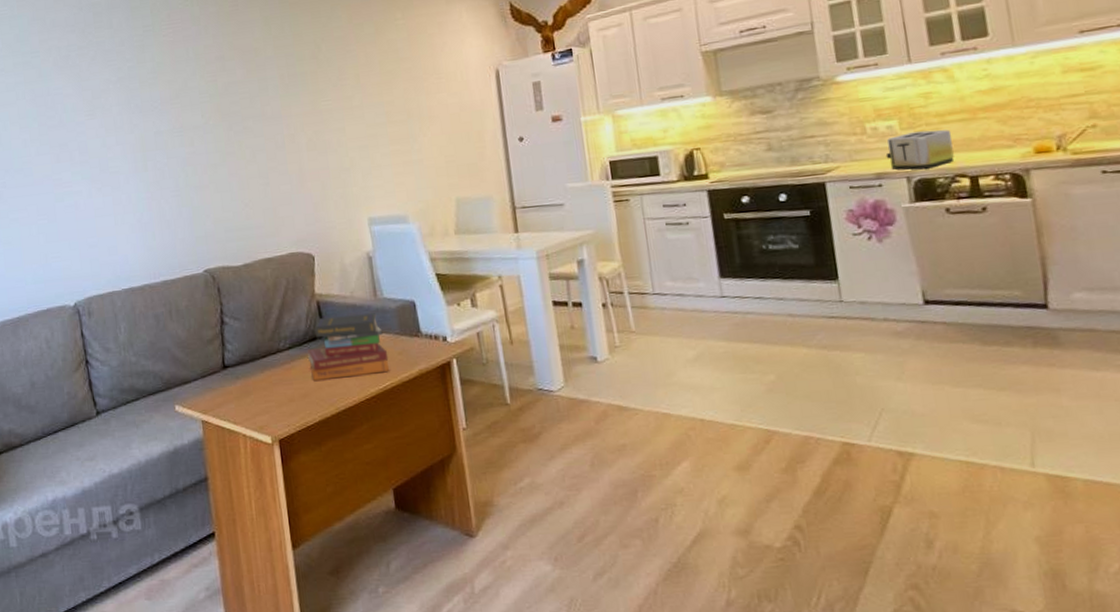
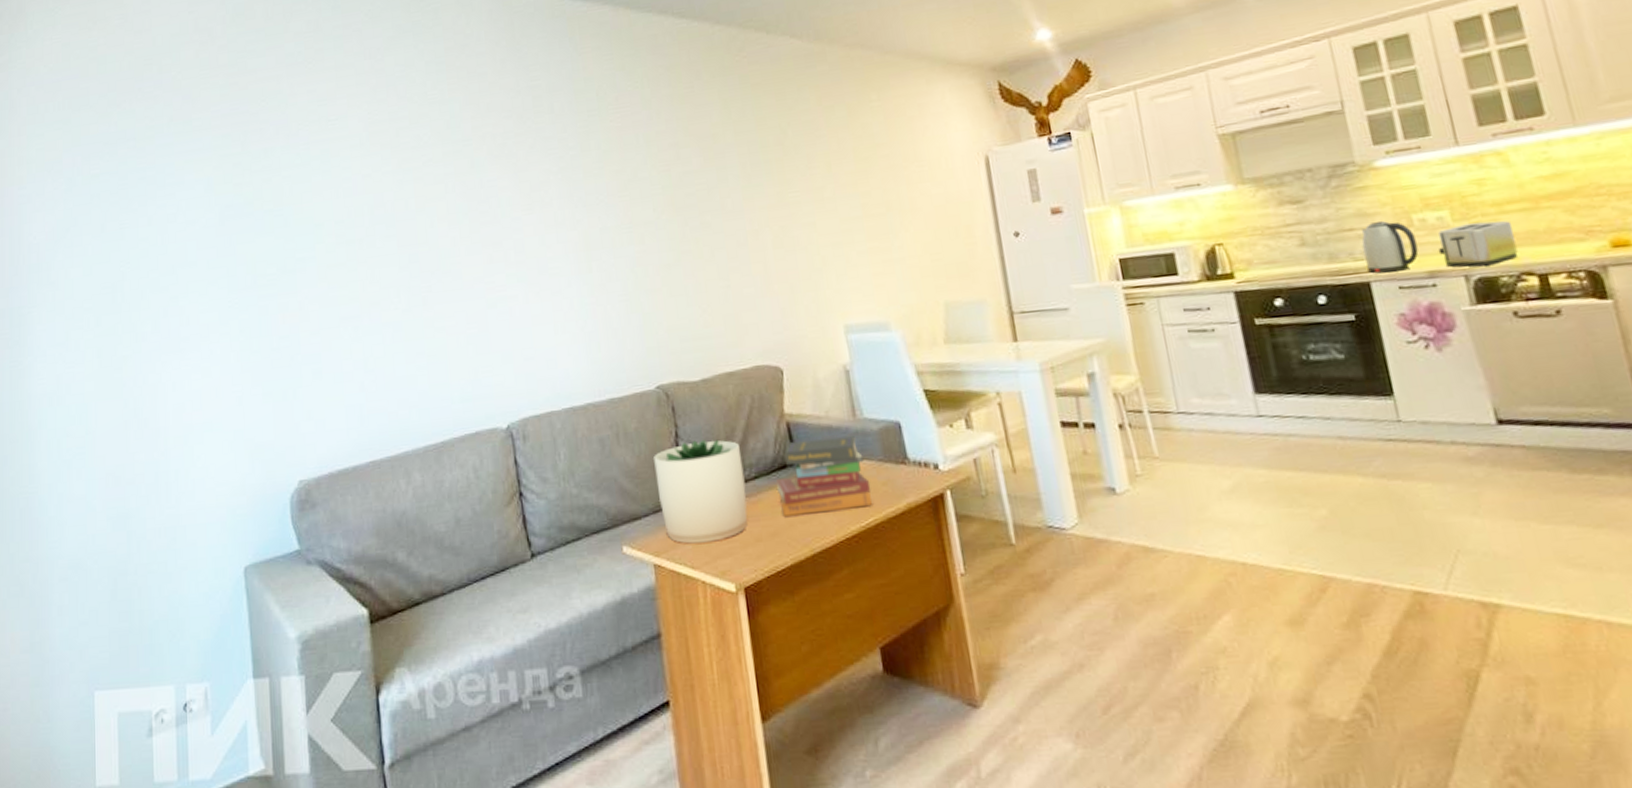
planter: none [202,315,283,404] -> present [654,439,748,544]
kettle: none [820,129,869,175] -> present [1361,220,1419,274]

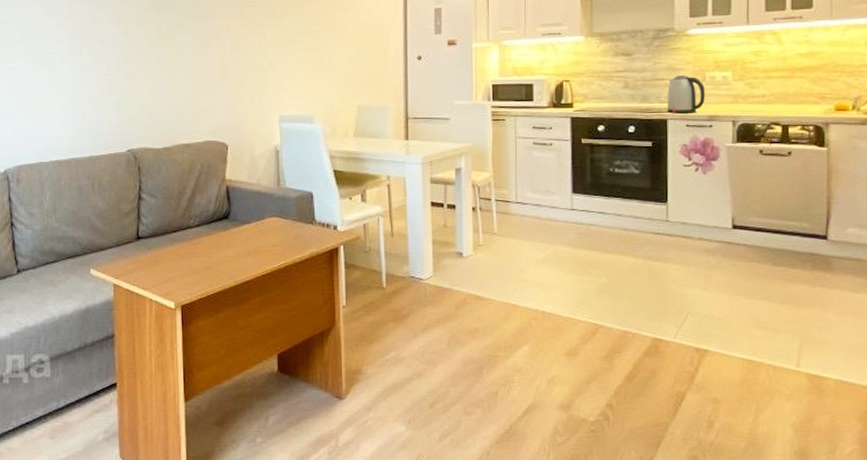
planter: present [654,439,748,544] -> none [120,193,190,271]
books: present [775,436,872,517] -> none [213,200,285,257]
toaster: present [1438,221,1519,267] -> none [718,83,773,116]

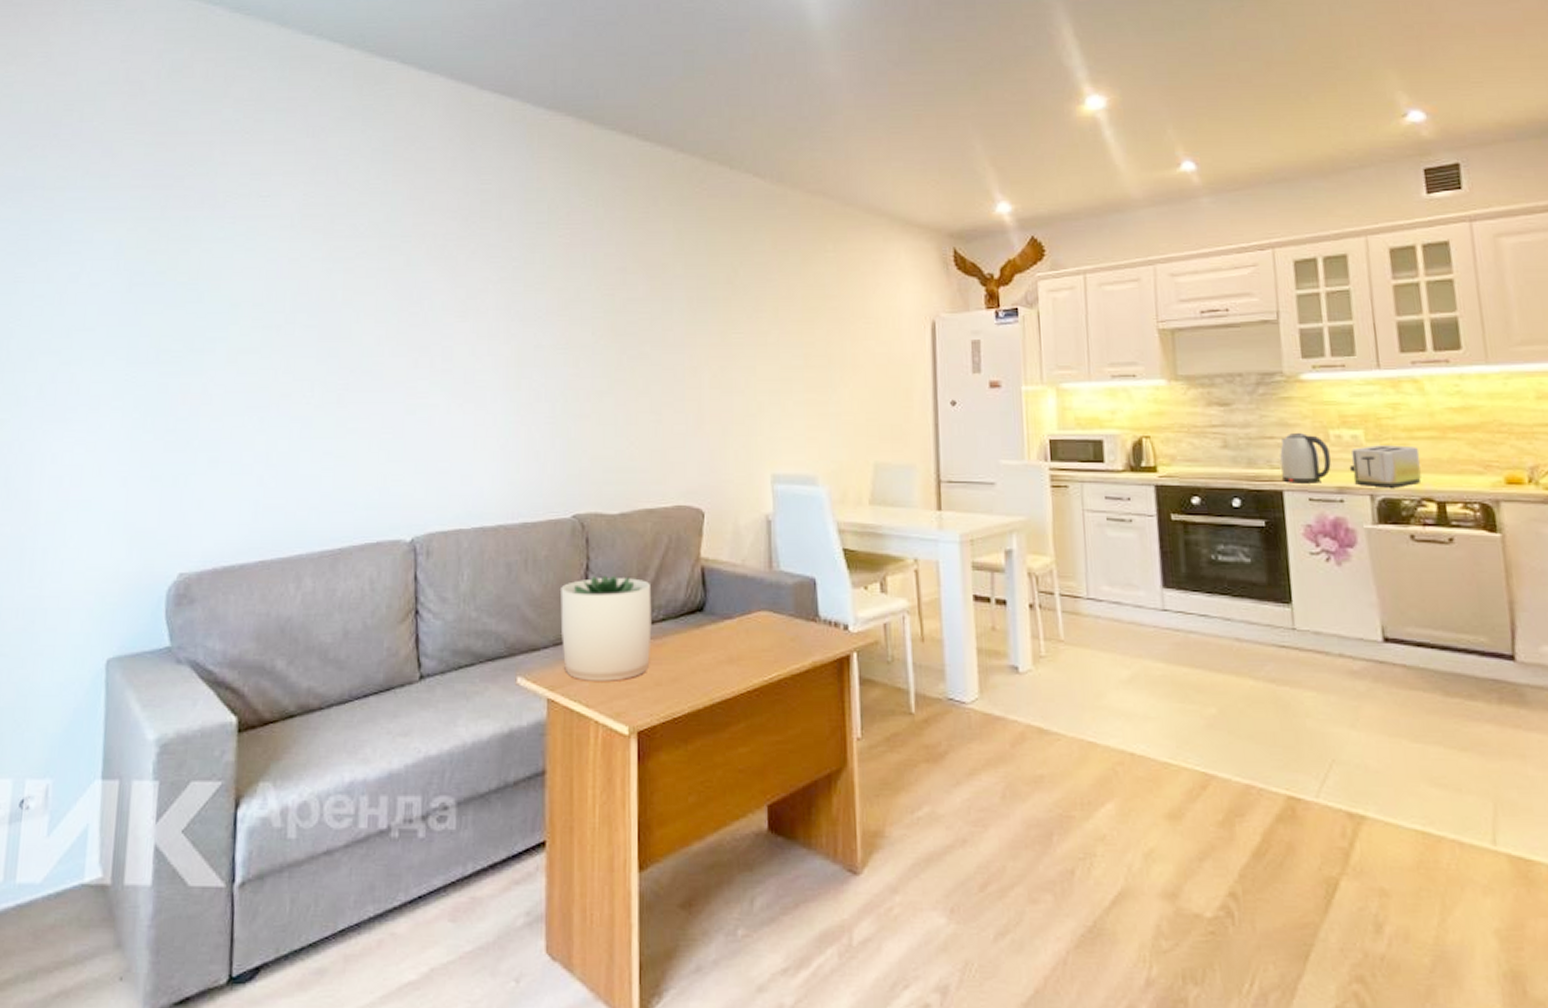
planter: none [120,193,190,271] -> present [560,575,652,681]
toaster: none [718,83,773,116] -> present [1349,445,1422,488]

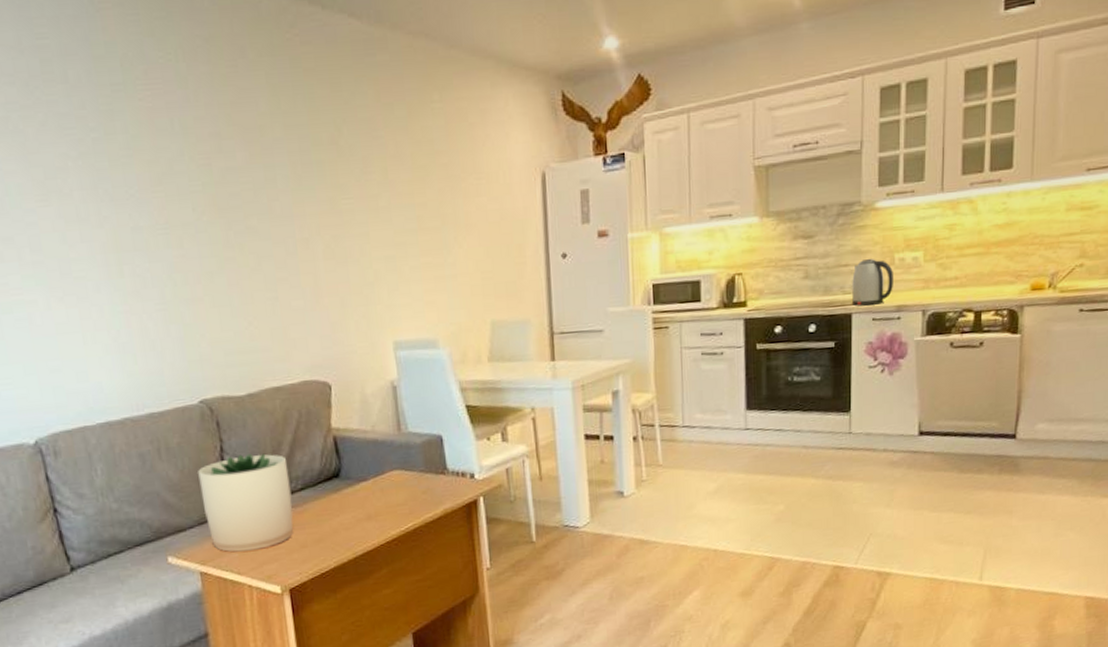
toaster: present [1349,445,1422,488] -> none [908,263,967,303]

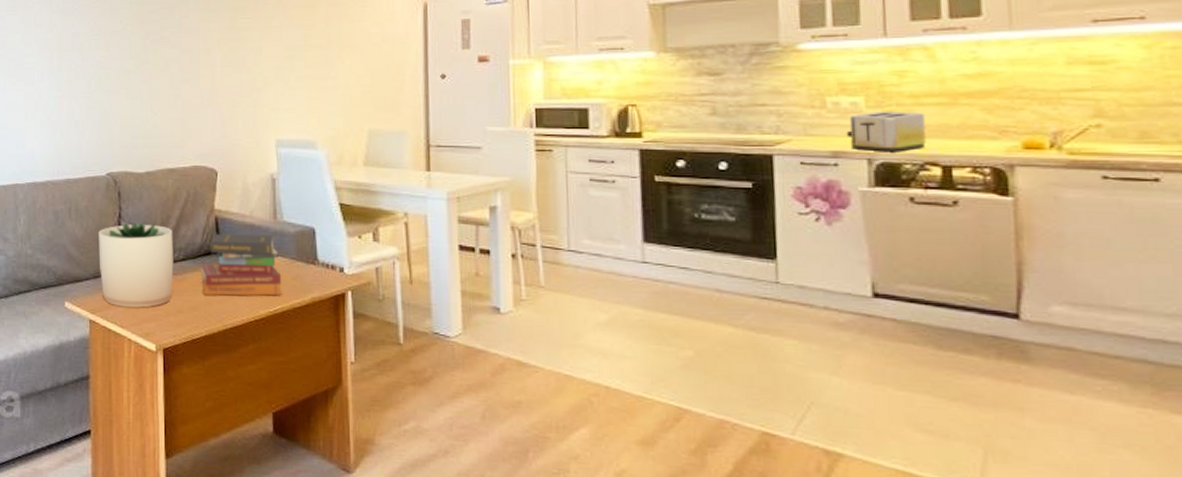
books: none [321,449,412,524] -> present [199,234,282,297]
kettle: present [852,258,893,306] -> none [771,99,826,148]
toaster: none [908,263,967,303] -> present [846,111,926,152]

